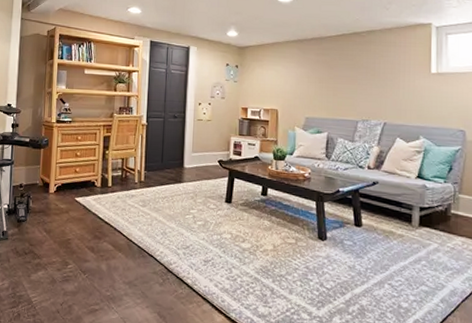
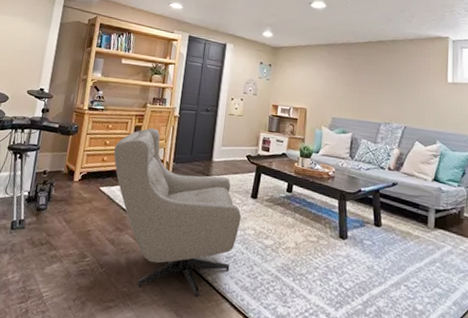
armchair: none [85,137,217,299] -> present [113,128,242,296]

